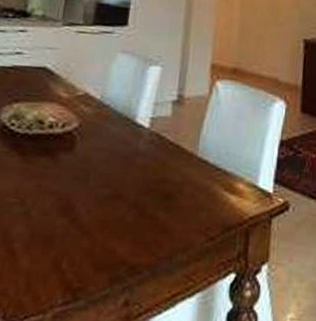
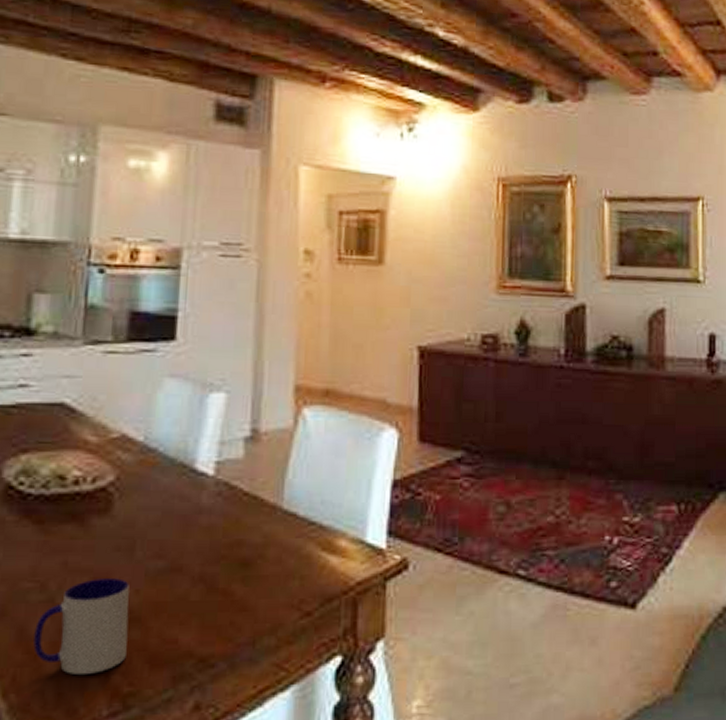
mug: none [13,199,84,271] -> present [33,578,130,674]

